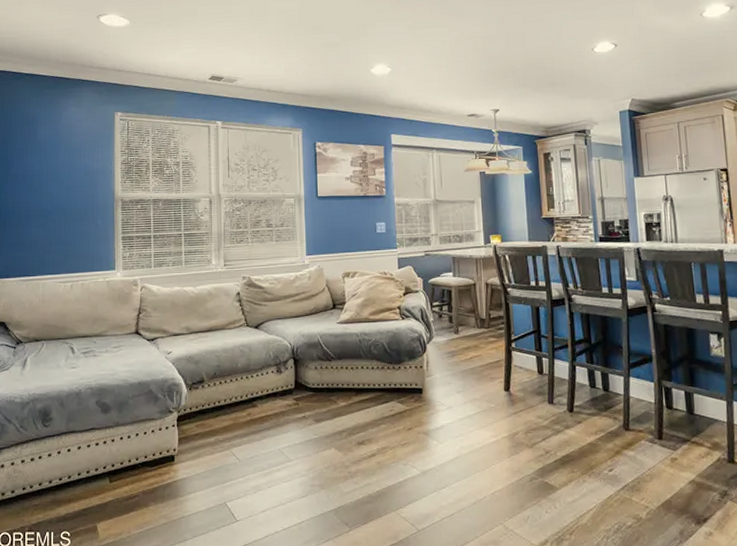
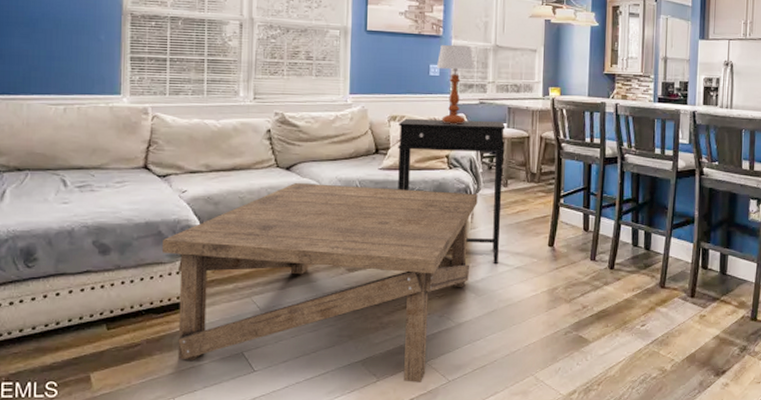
coffee table: none [153,340,432,532] -> present [163,183,478,382]
side table: none [352,271,456,410] -> present [398,118,506,263]
table lamp: none [382,202,417,277] -> present [436,44,474,125]

